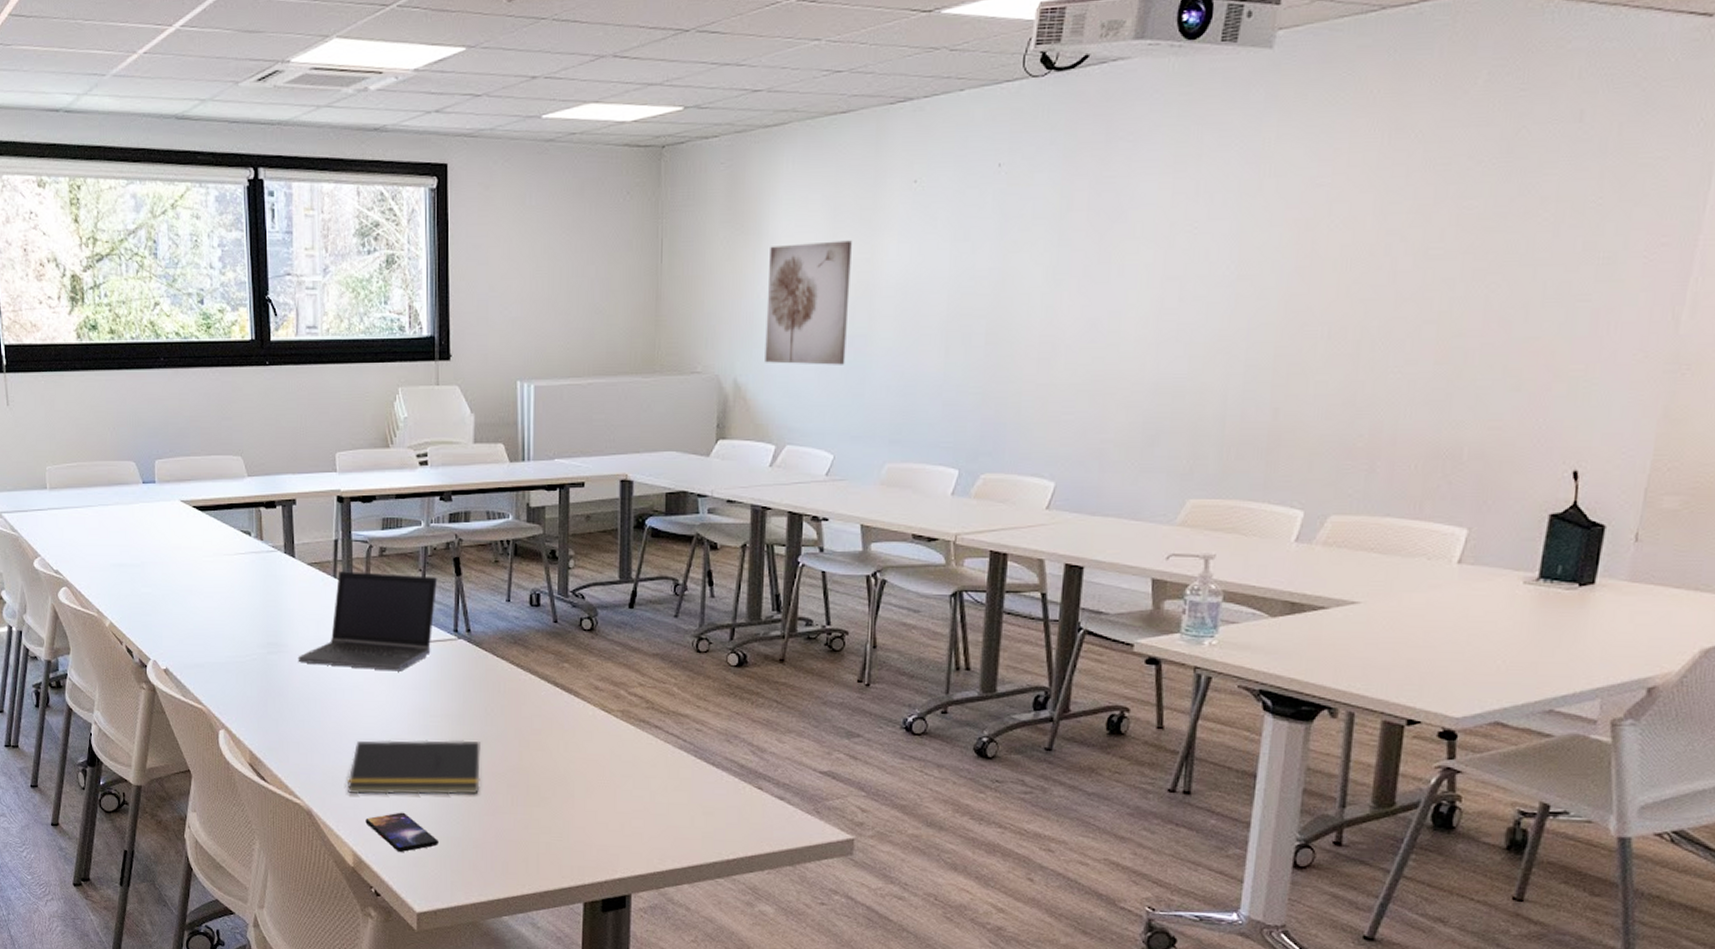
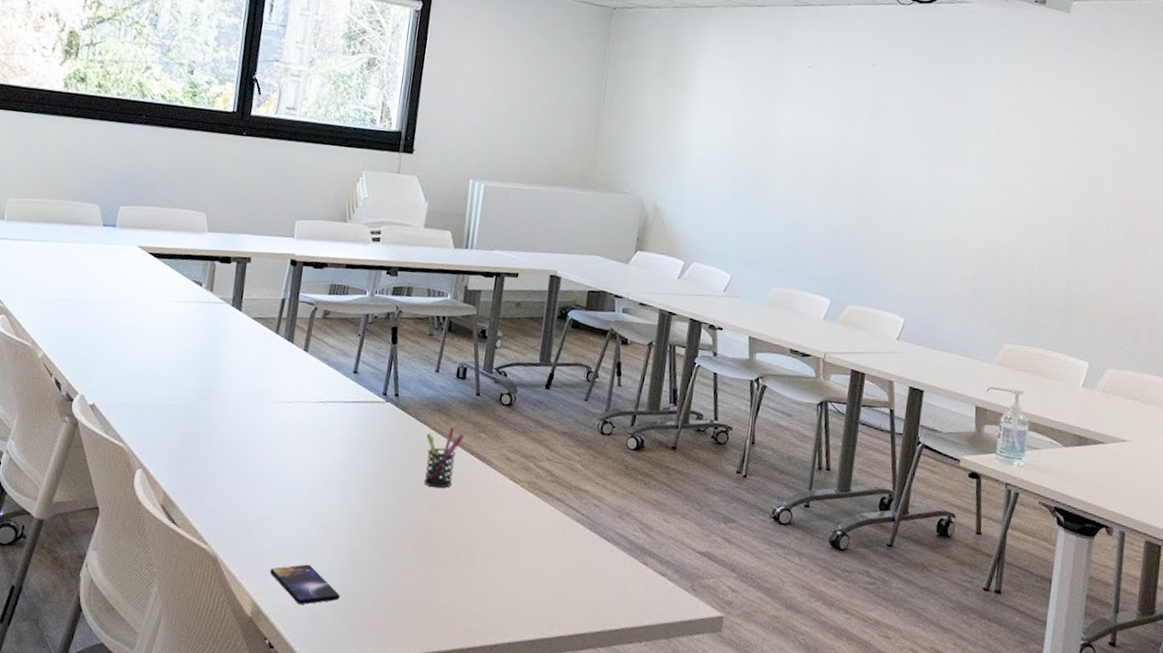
laptop computer: present [298,571,438,672] -> none [228,328,375,428]
notepad: present [348,740,481,795] -> none [257,491,394,551]
pen holder: none [505,658,546,725] -> present [423,426,465,489]
wall art: present [765,240,852,365] -> none [681,99,758,202]

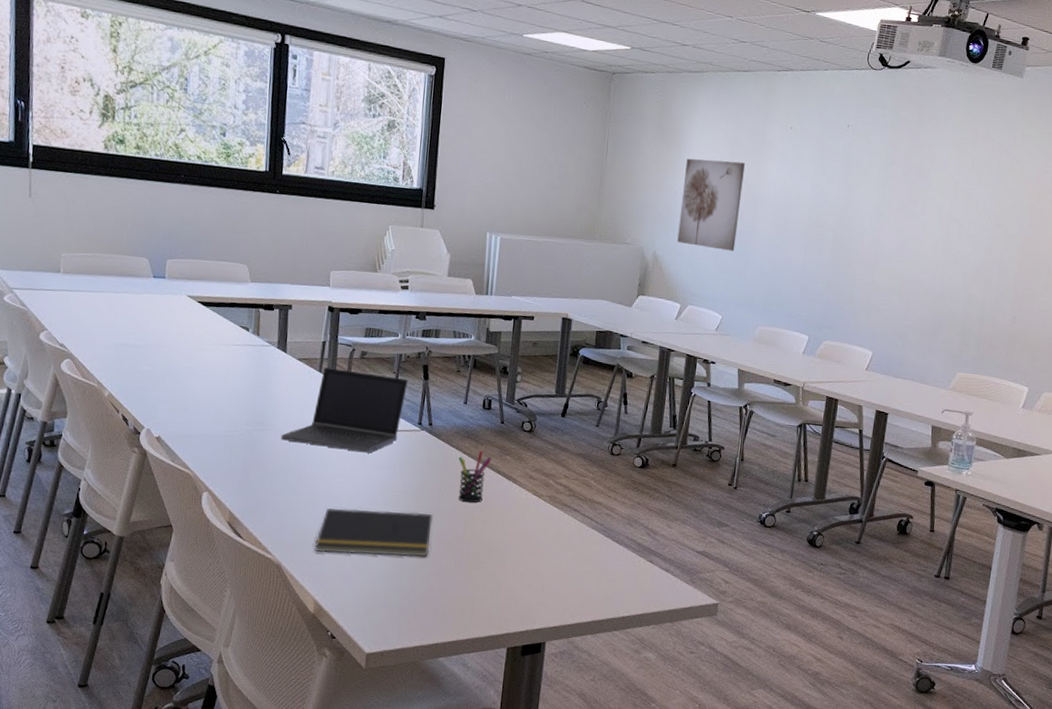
laptop computer: none [228,328,375,428] -> present [281,367,409,453]
notepad: none [257,491,394,551] -> present [315,508,433,557]
smartphone: present [270,564,340,604] -> none [328,569,390,602]
wall art: none [681,99,758,202] -> present [677,158,745,251]

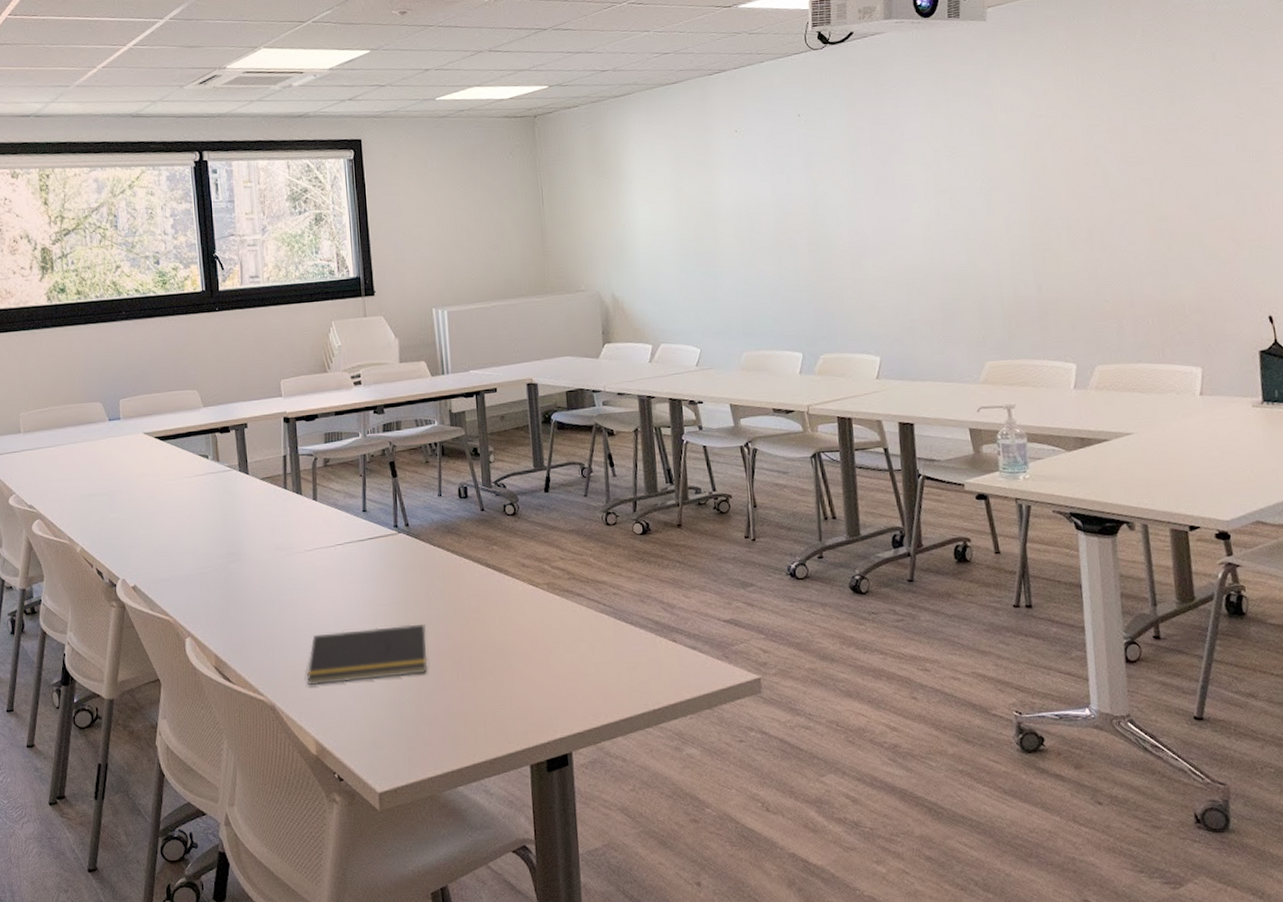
laptop computer: present [281,367,409,453] -> none [255,480,377,569]
pen holder: present [458,450,492,503] -> none [442,544,478,605]
wall art: present [677,158,745,251] -> none [629,179,700,279]

